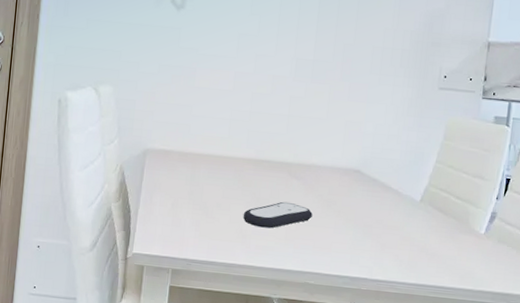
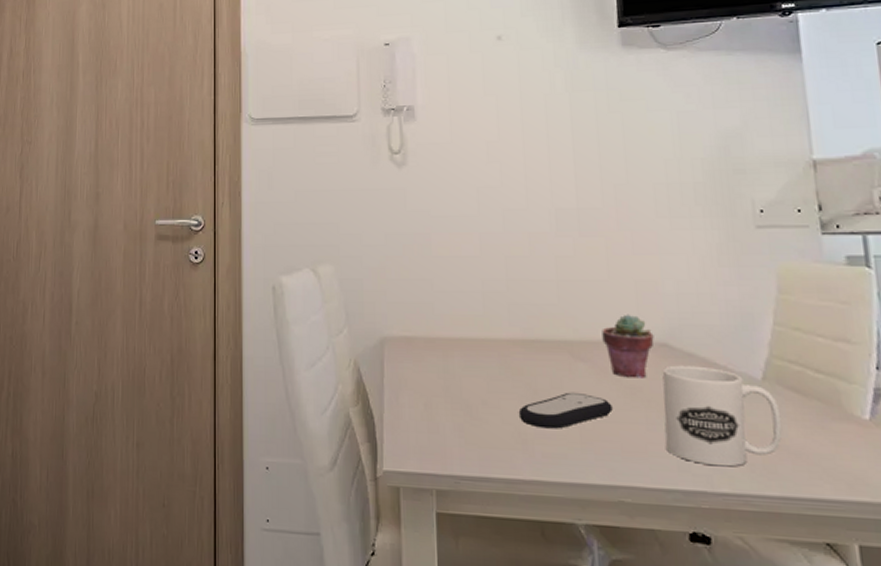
potted succulent: none [314,146,352,195] -> present [602,314,654,379]
mug: none [345,187,428,262] -> present [662,365,783,467]

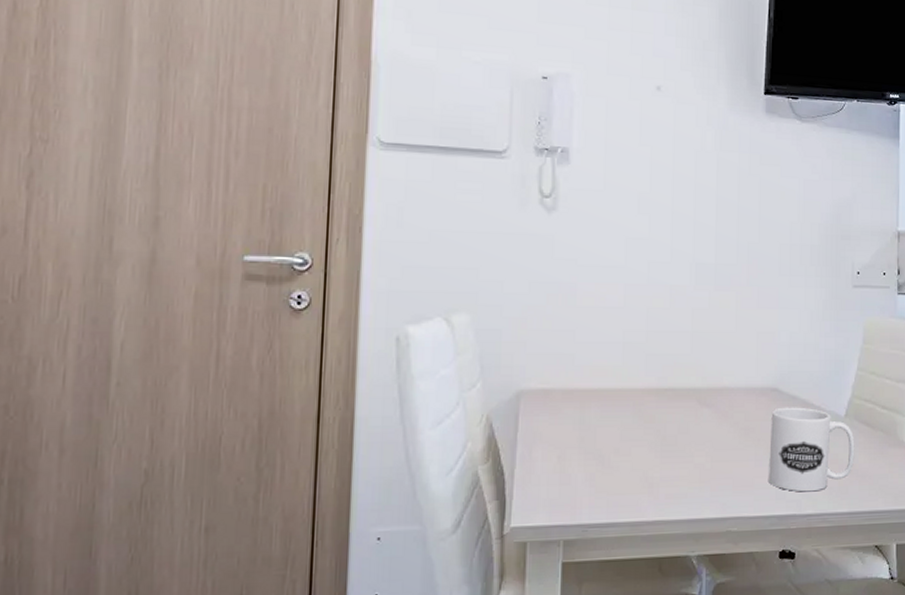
remote control: present [518,392,613,429] -> none [647,436,729,472]
potted succulent: present [602,314,654,379] -> none [726,362,768,420]

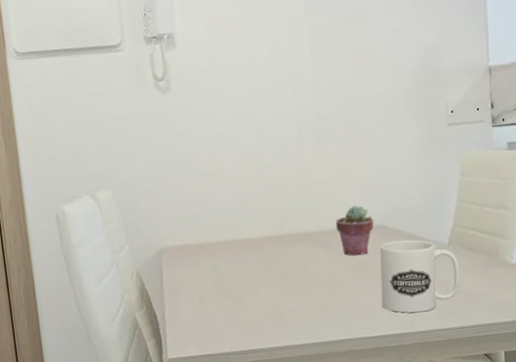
potted succulent: none [726,362,768,420] -> present [336,205,374,256]

